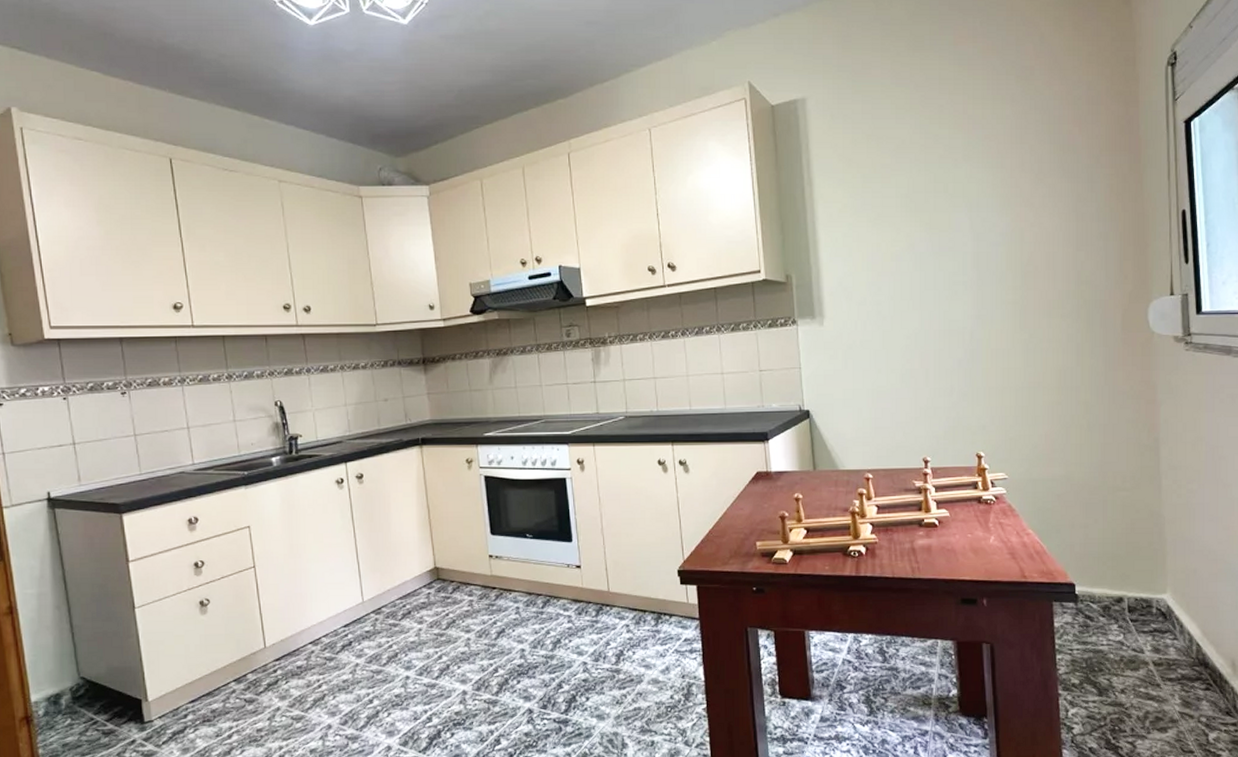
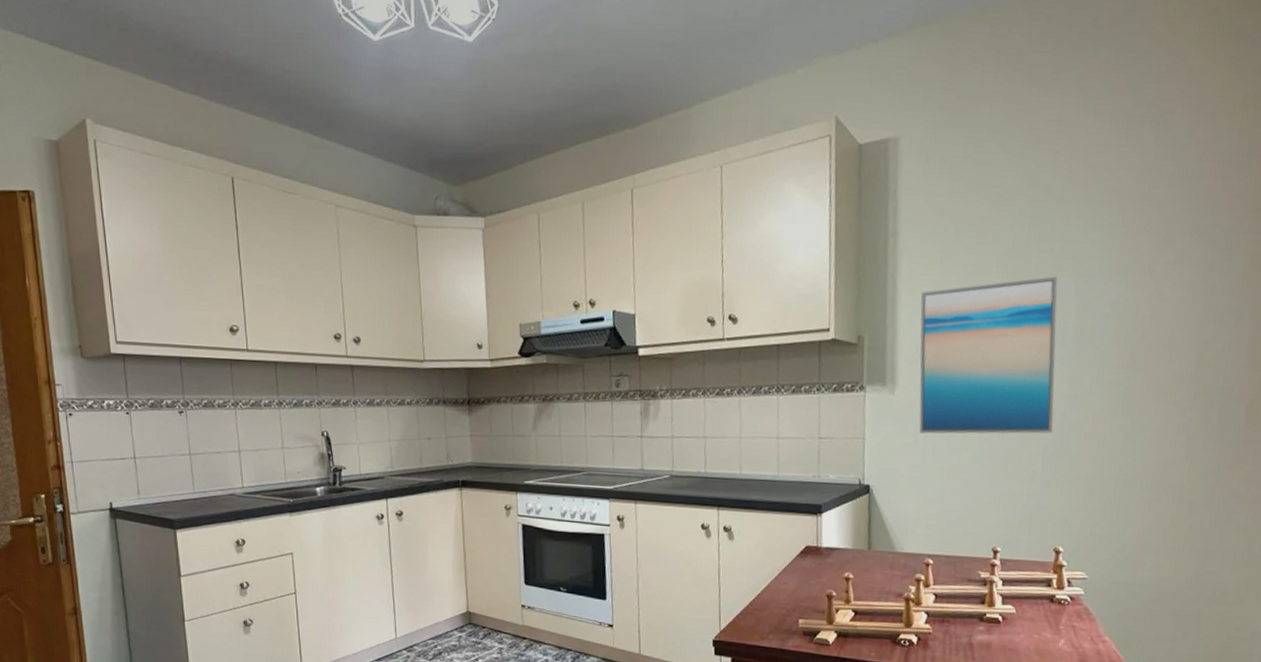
wall art: none [838,213,964,359] -> present [919,276,1058,434]

